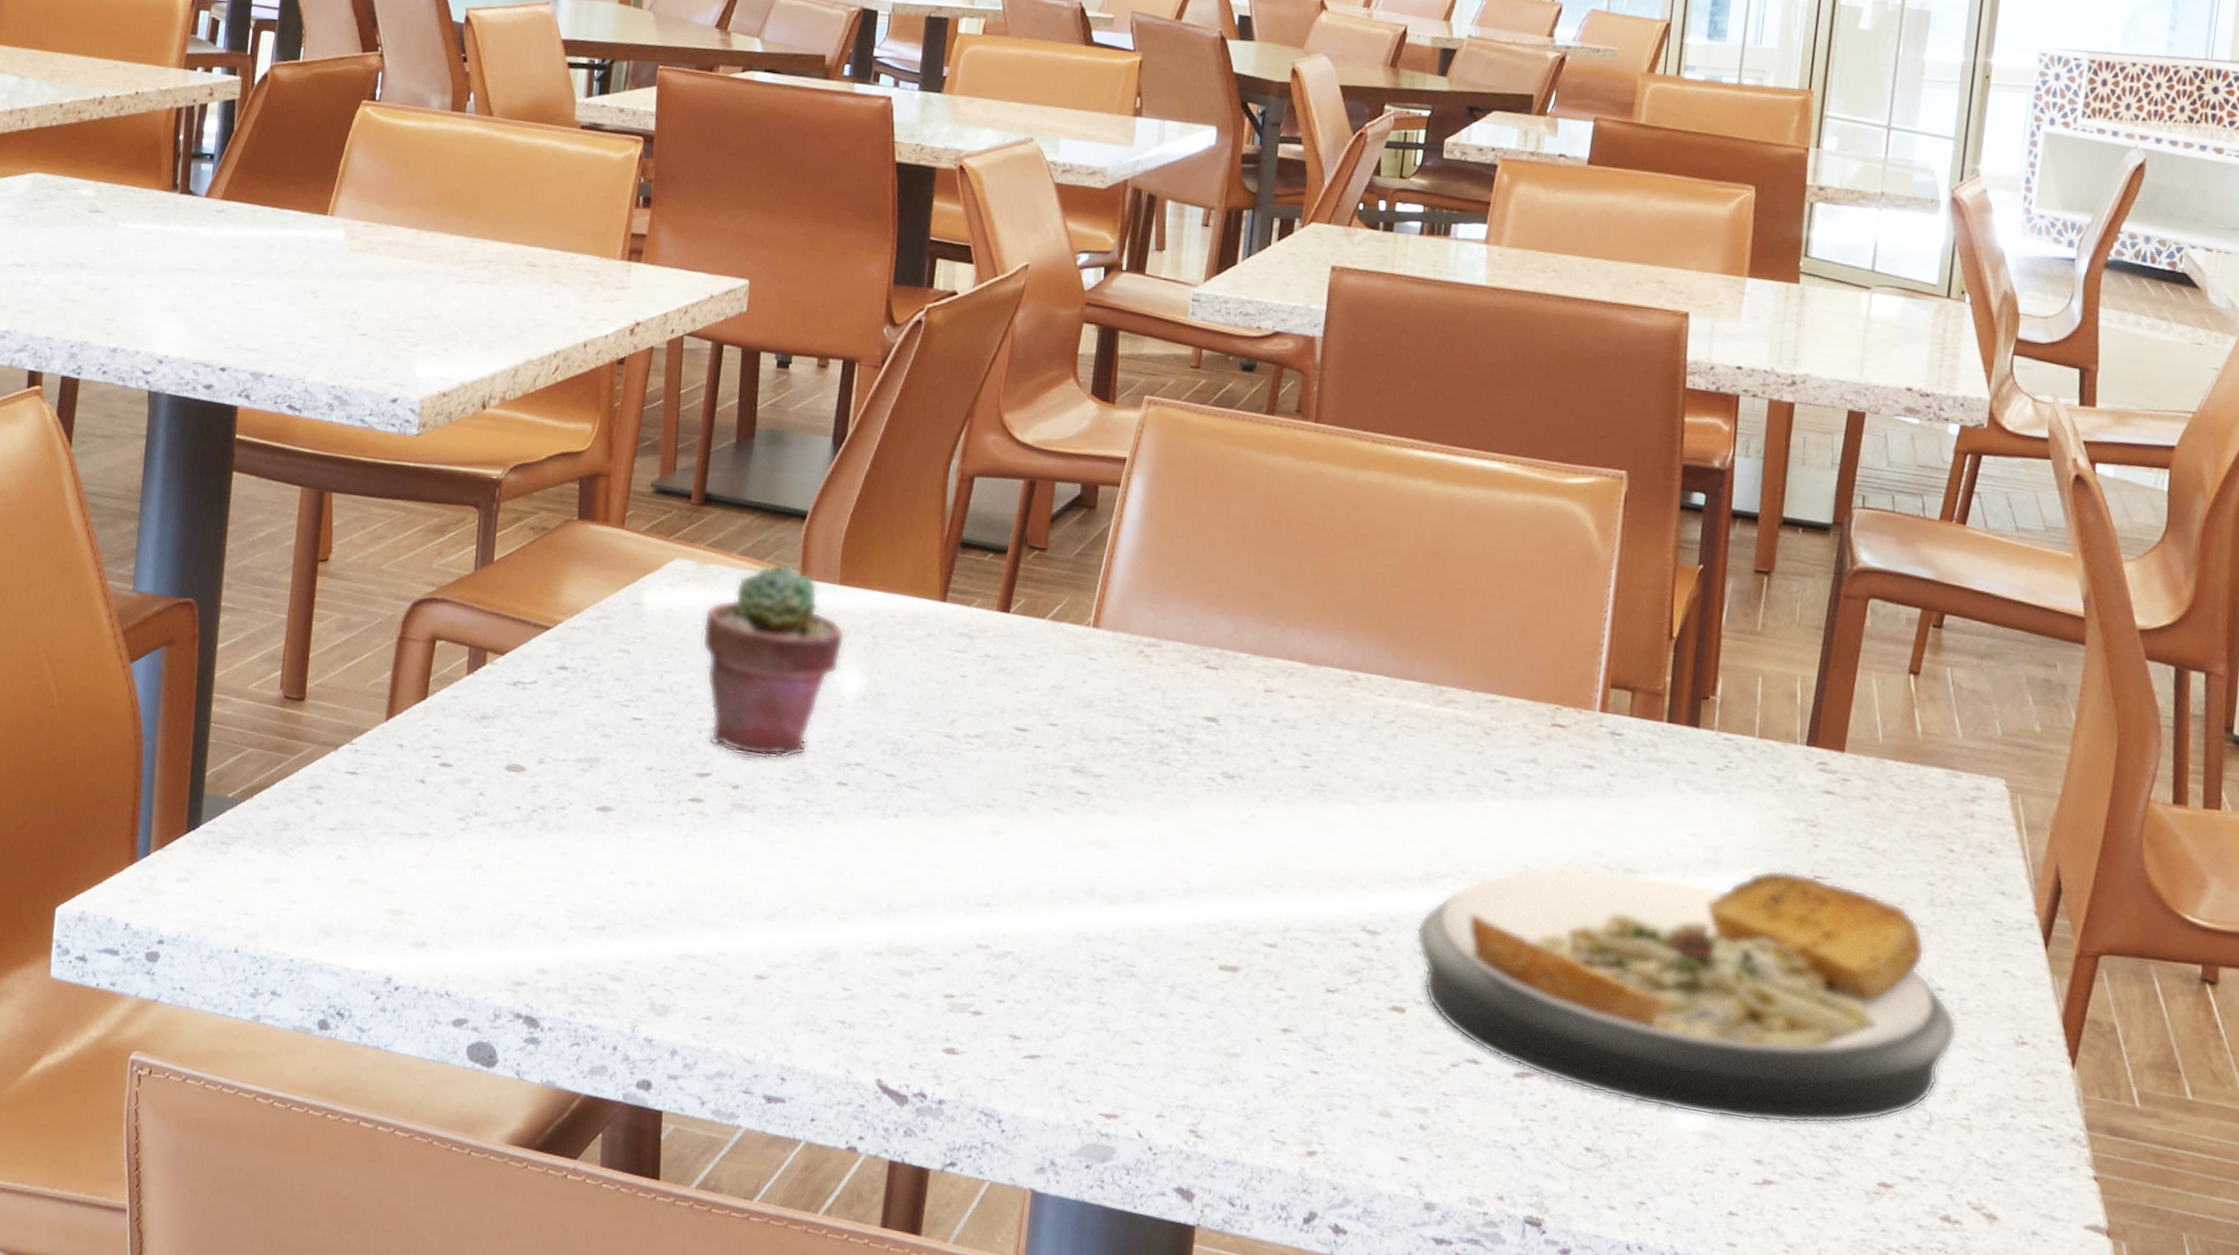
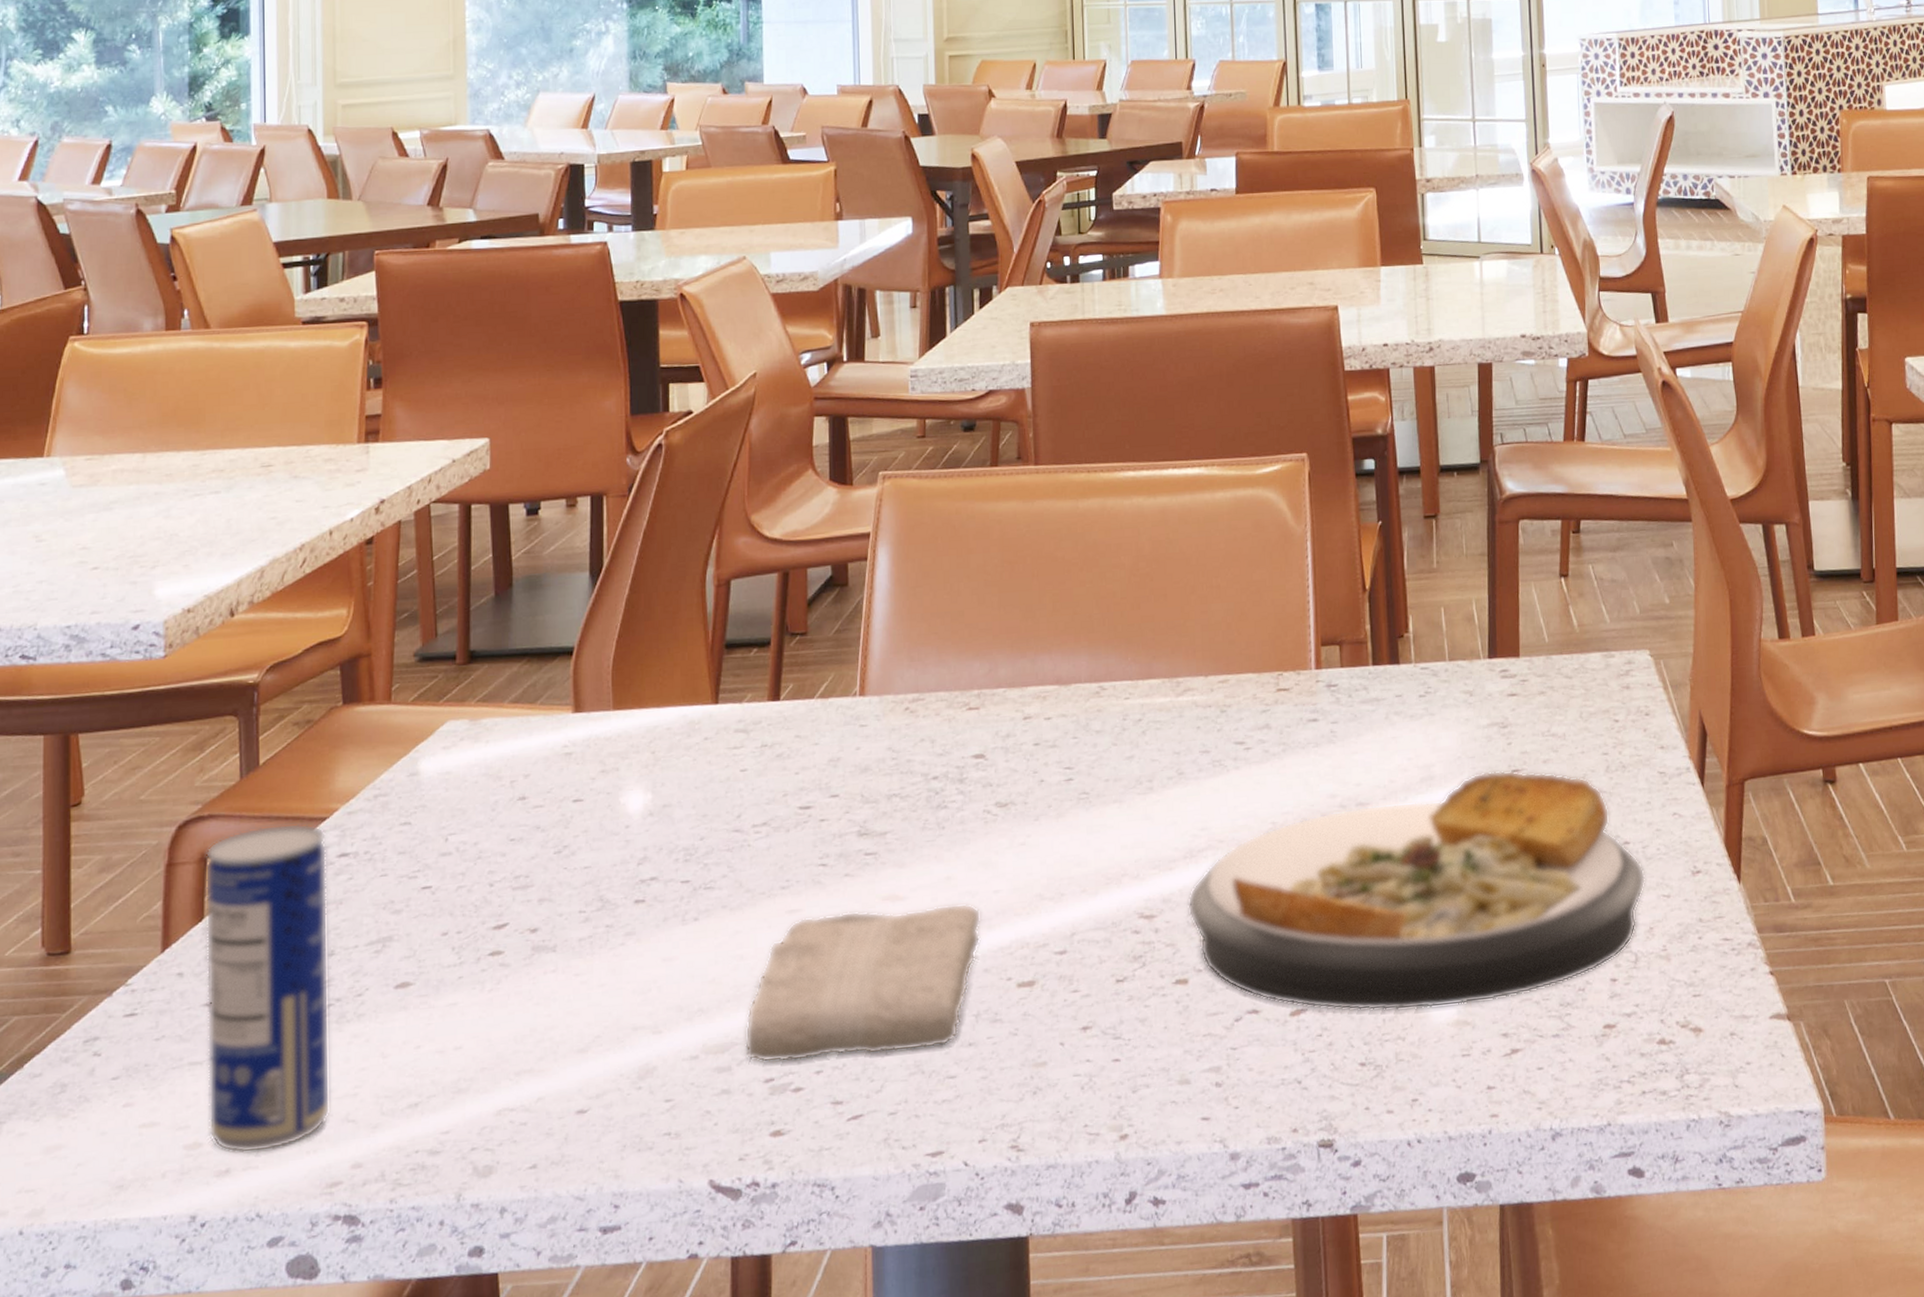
beverage can: none [411,620,548,936] -> present [205,823,331,1154]
potted succulent: present [701,562,845,760] -> none [482,700,625,899]
washcloth: none [928,841,1191,1009] -> present [745,903,981,1063]

